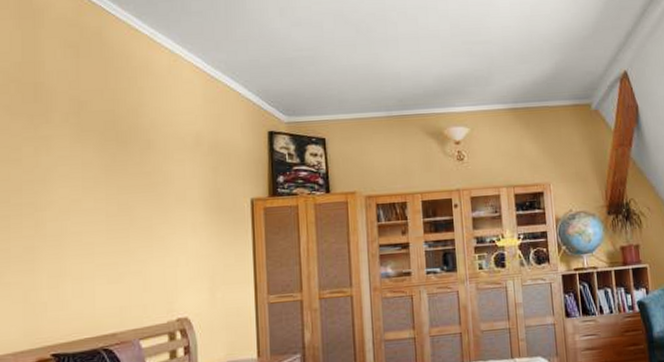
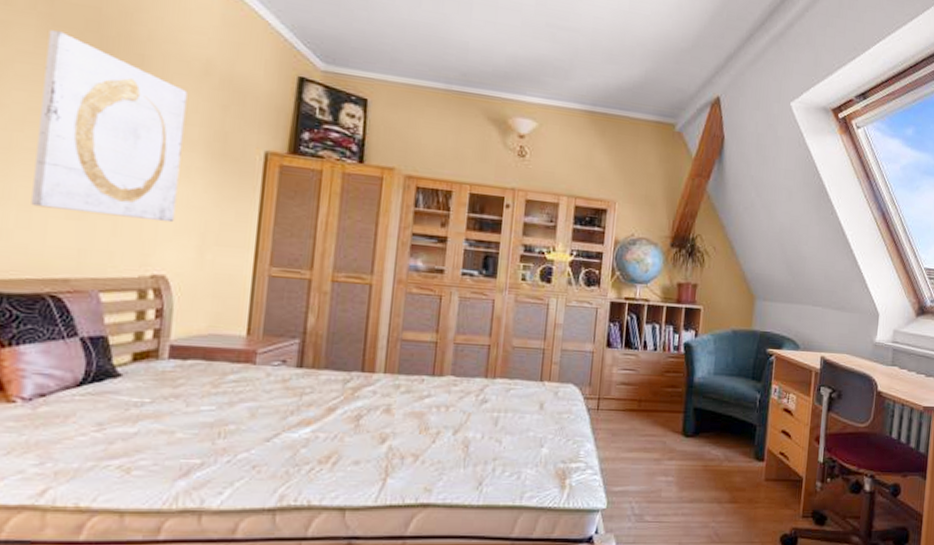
wall art: none [79,135,189,278] -> present [31,30,188,223]

